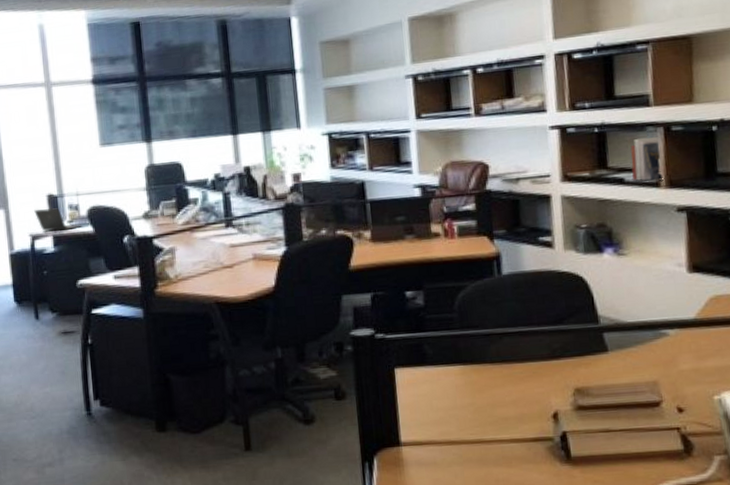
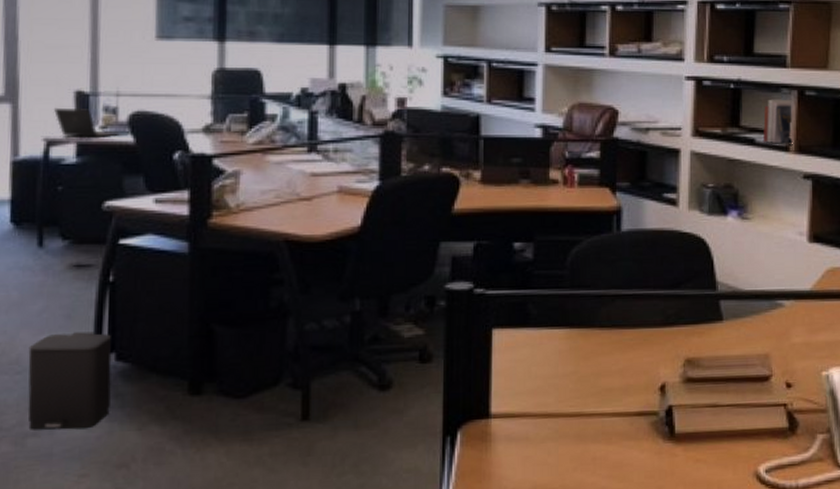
pedal bin: none [38,384,101,461] -> present [28,332,112,430]

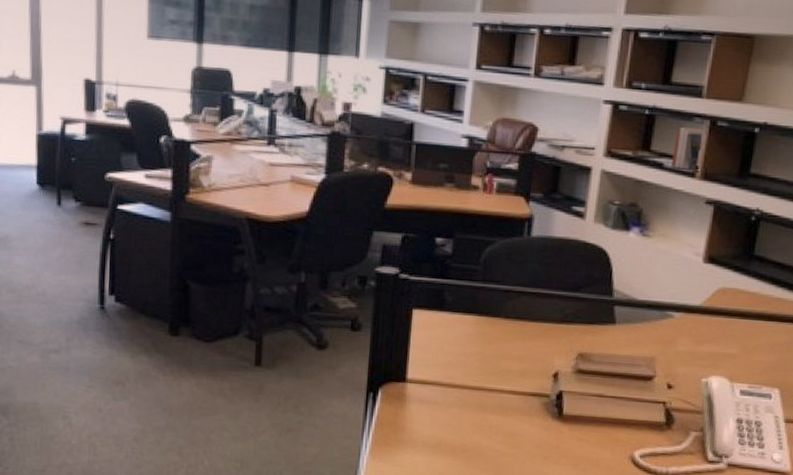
pedal bin: present [28,332,112,430] -> none [51,276,112,352]
laptop: present [54,107,120,139] -> none [69,92,119,120]

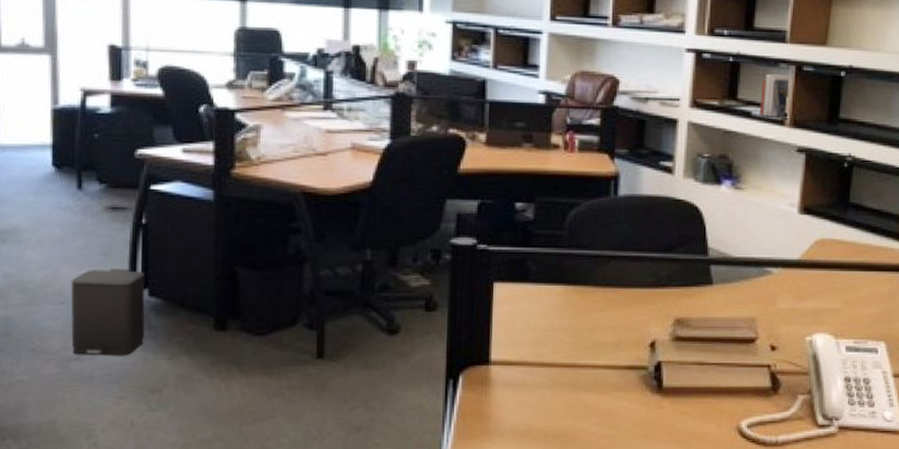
pedal bin: none [51,276,112,352] -> present [71,269,145,356]

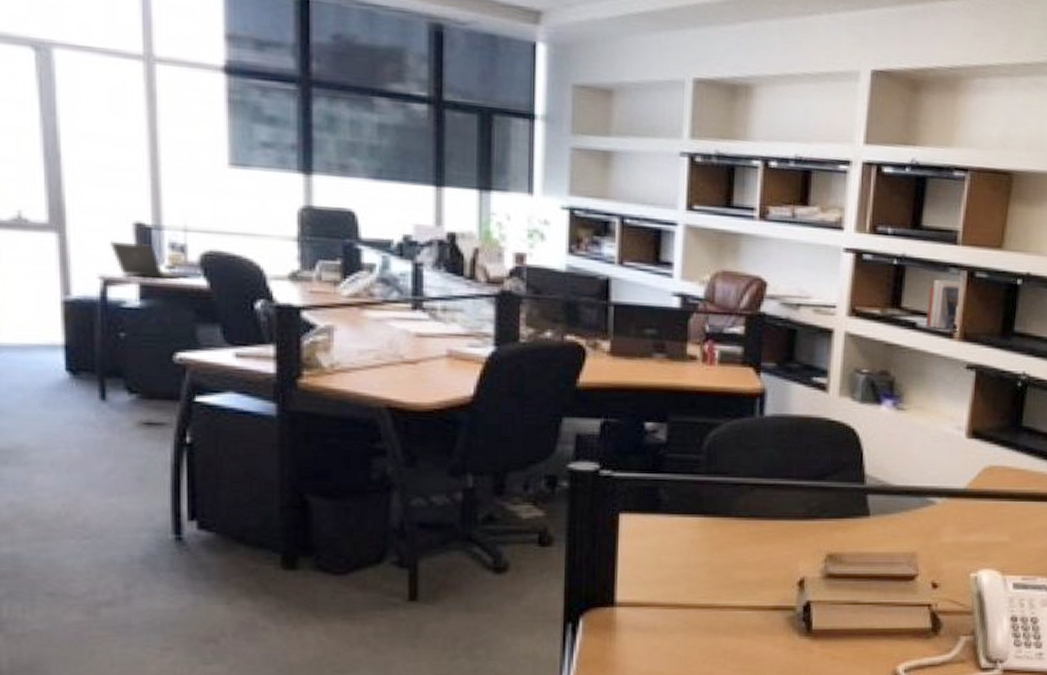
pedal bin: present [71,269,145,356] -> none [96,496,194,601]
laptop: none [90,60,150,90] -> present [110,240,190,280]

